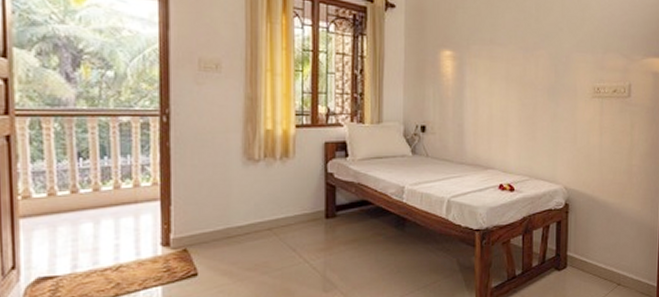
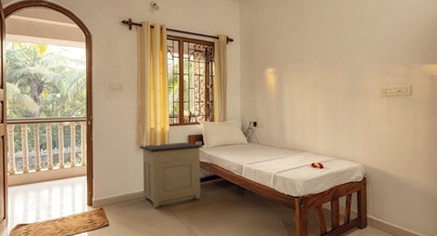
nightstand: none [248,151,345,247] -> present [140,142,202,208]

